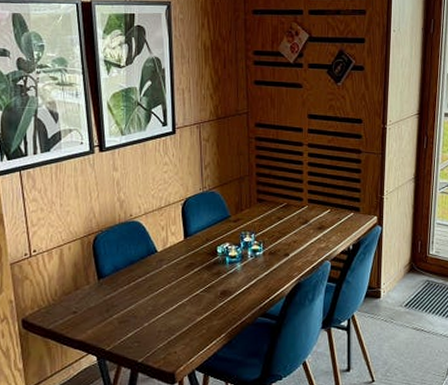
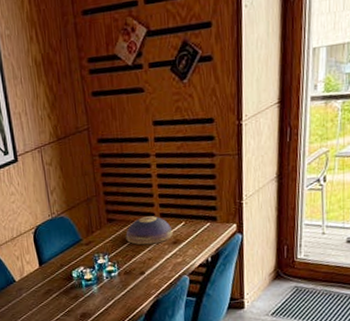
decorative bowl: none [274,201,319,228] -> present [126,216,173,245]

